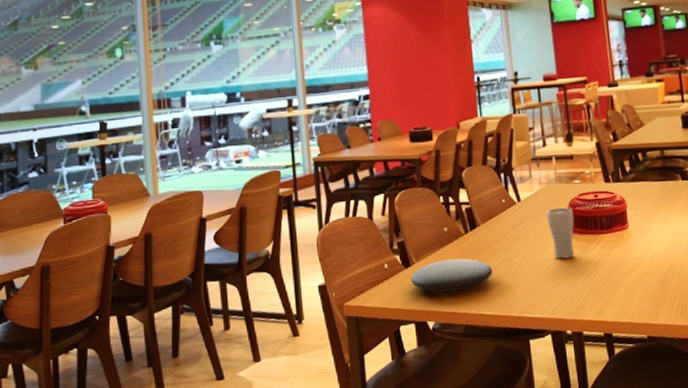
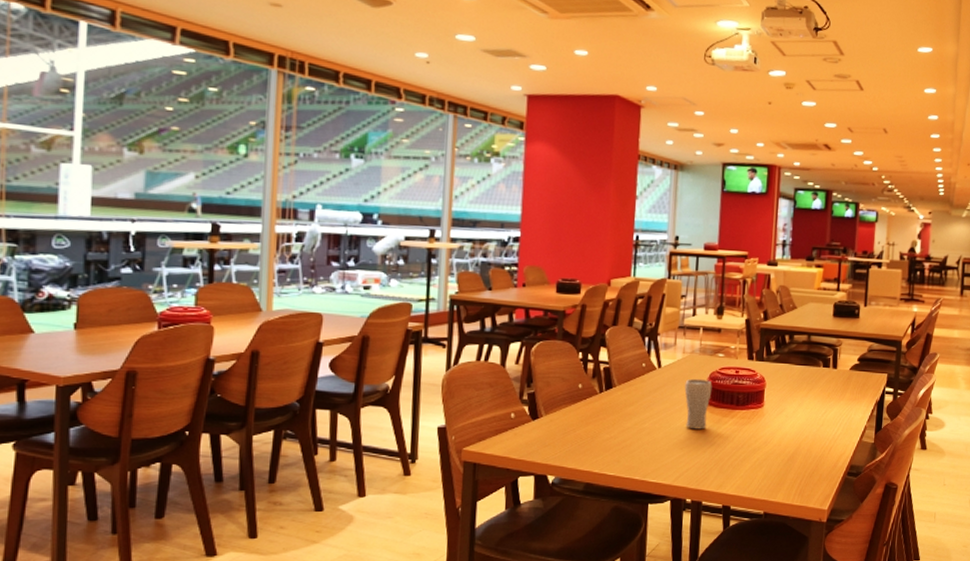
plate: present [410,258,493,293] -> none [536,416,623,448]

